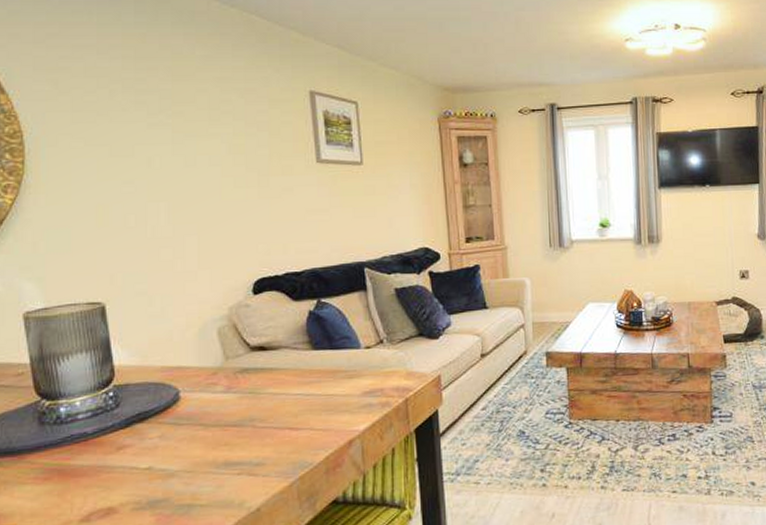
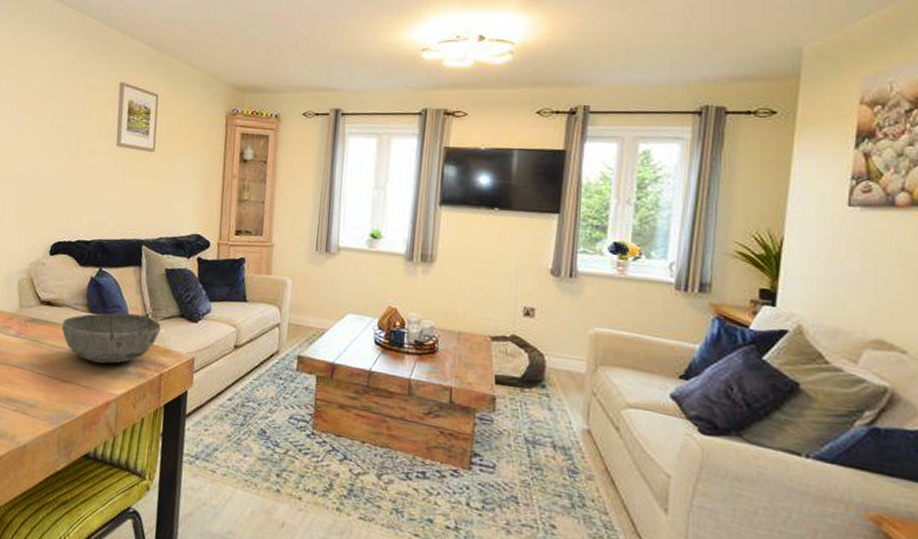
bowl: none [282,341,399,402] -> present [61,312,161,364]

